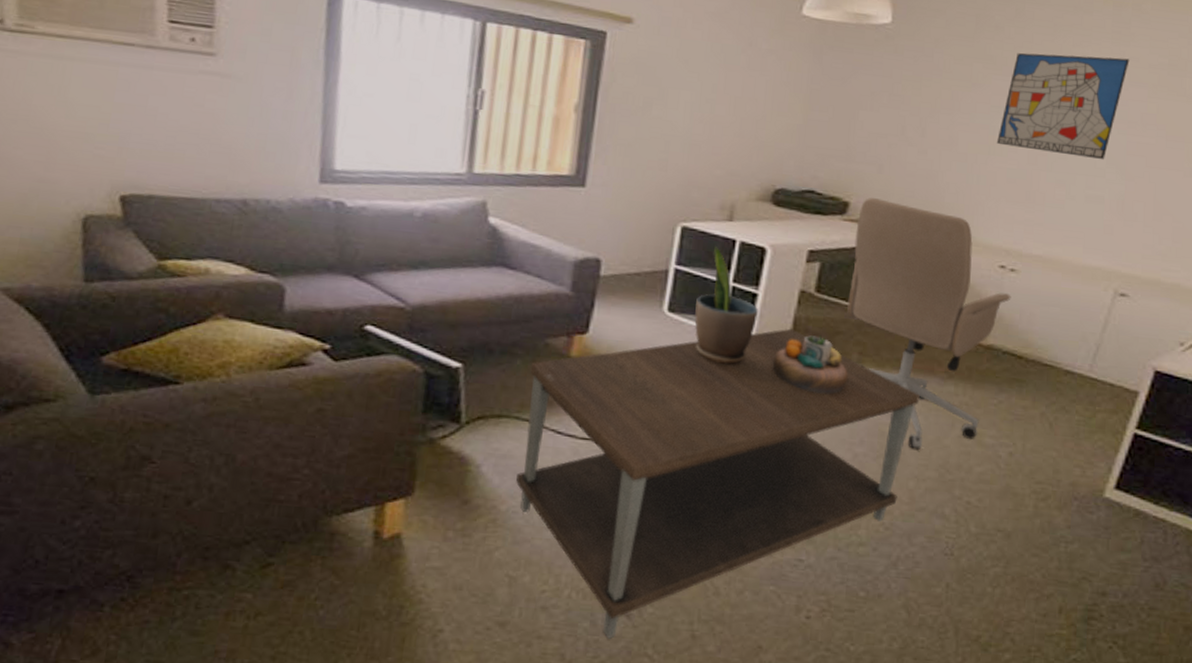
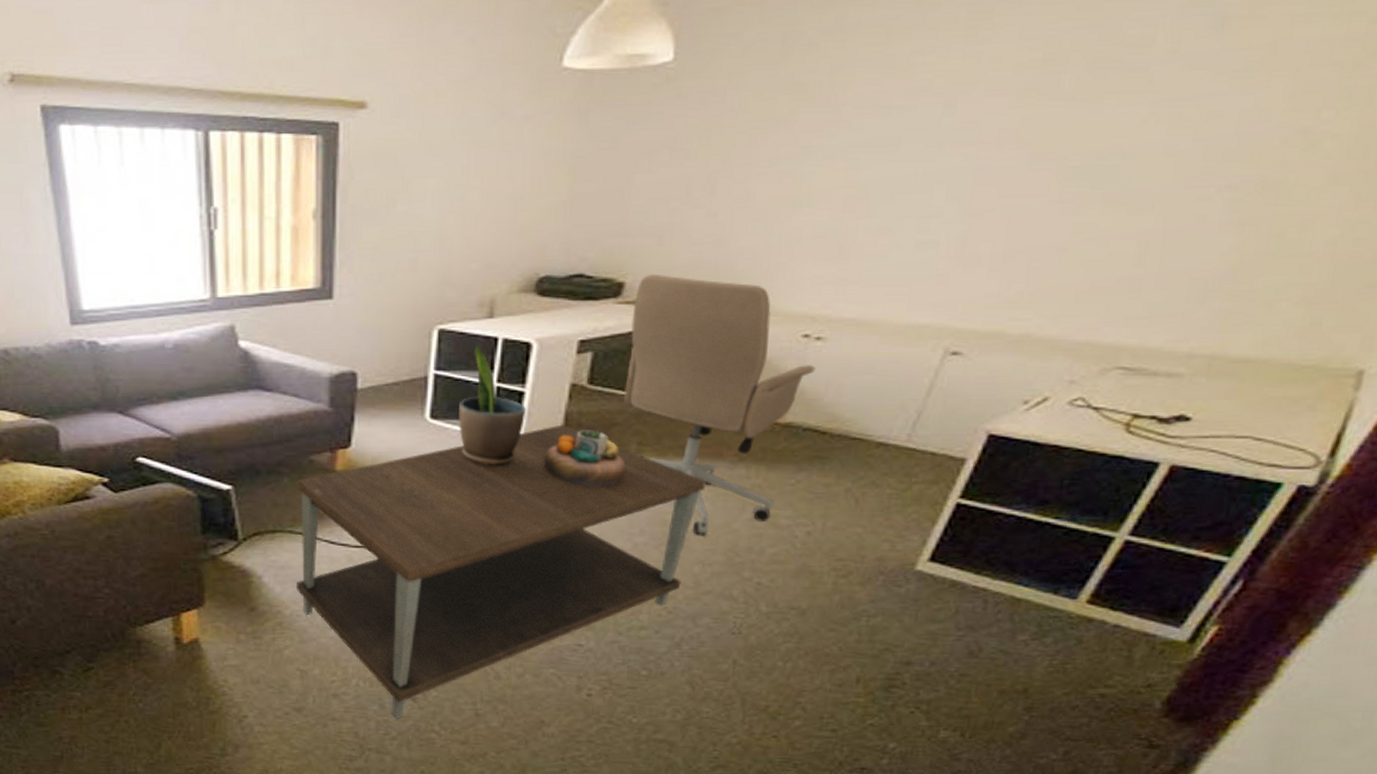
wall art: present [997,52,1130,160] -> none [805,60,988,196]

